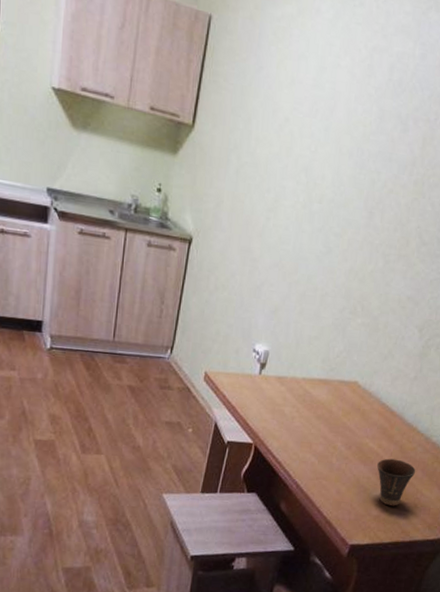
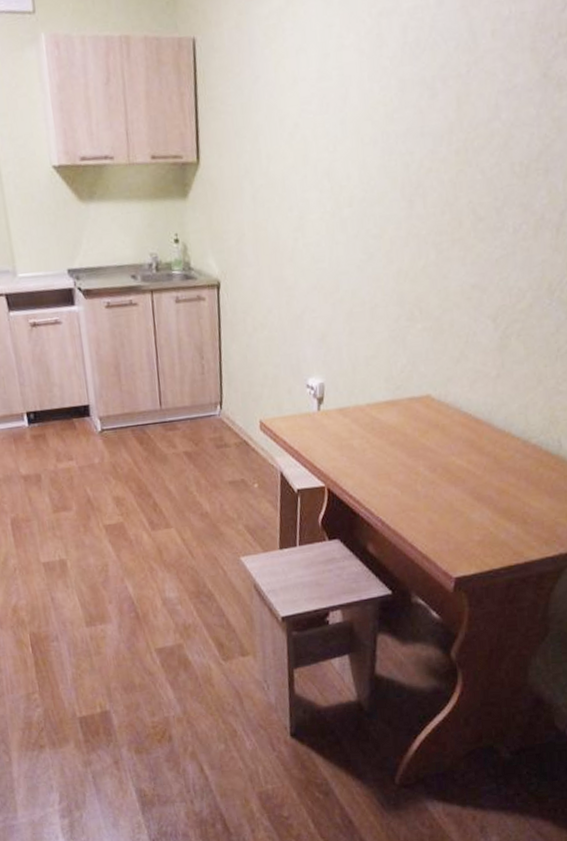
cup: present [377,458,416,506] -> none [470,472,518,527]

